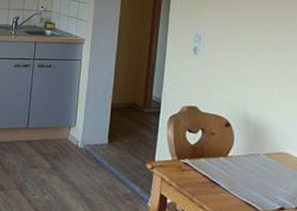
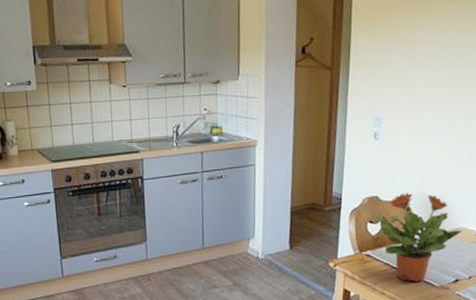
potted plant: none [192,107,288,203] -> present [373,192,464,282]

